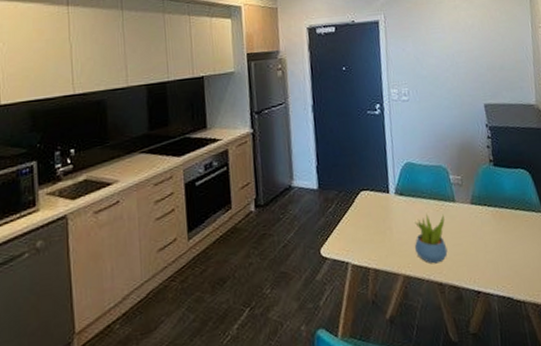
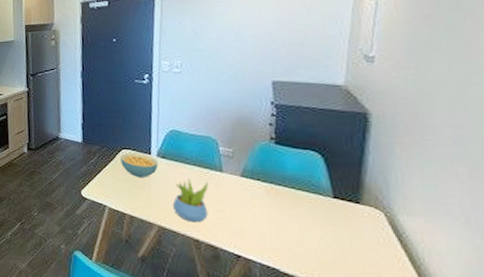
cereal bowl: none [359,193,398,222] -> present [120,153,158,178]

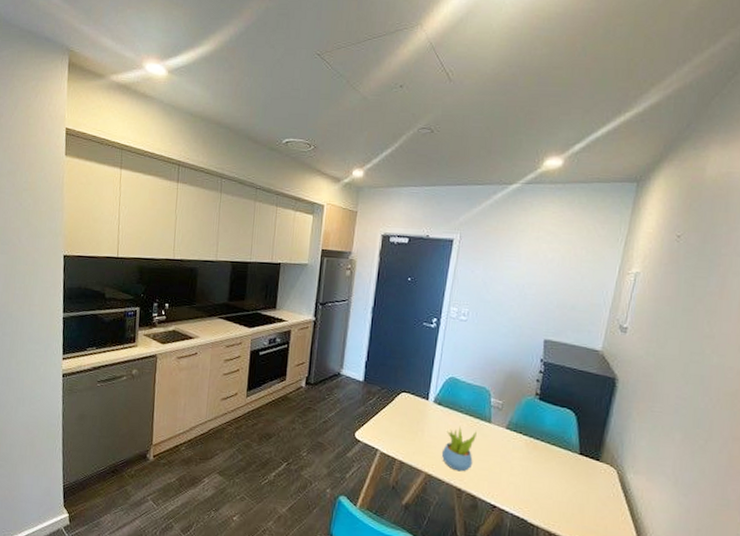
cereal bowl: present [120,153,158,178] -> none [398,396,434,424]

